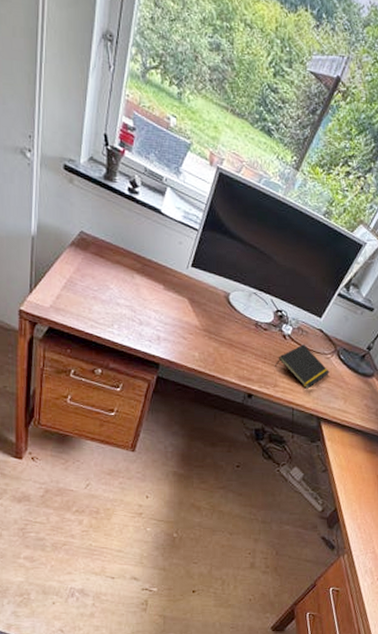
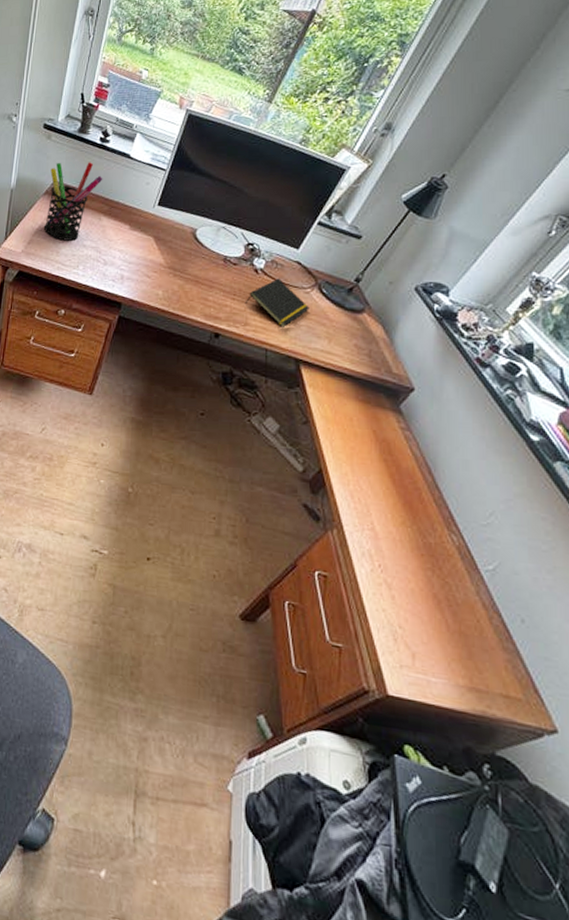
pen holder: none [73,212,134,298] -> present [44,162,103,241]

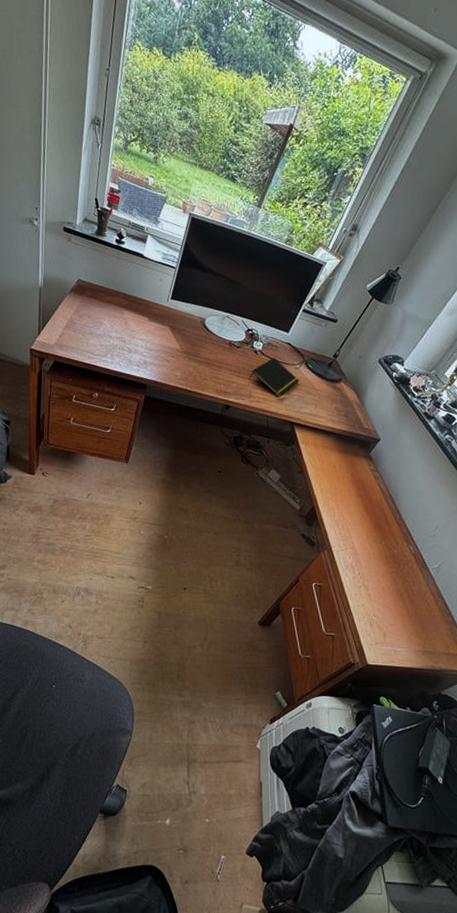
pen holder: present [44,162,103,241] -> none [73,262,122,333]

